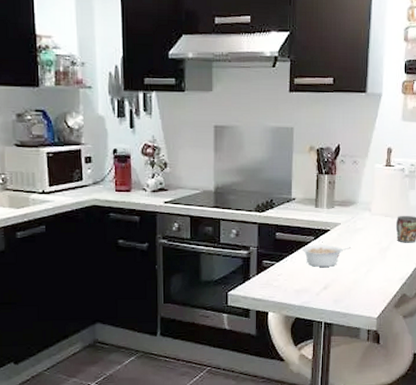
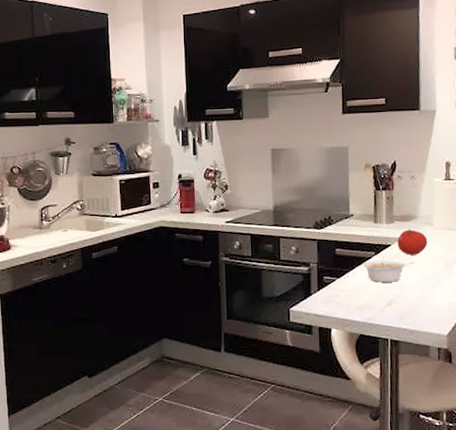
fruit: none [336,214,365,240] -> present [397,228,428,255]

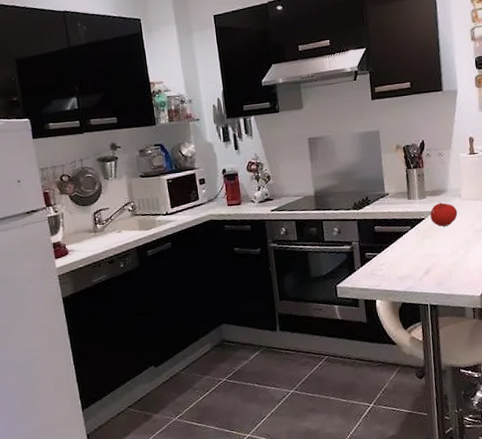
legume: present [363,260,415,282] -> none [400,232,447,254]

